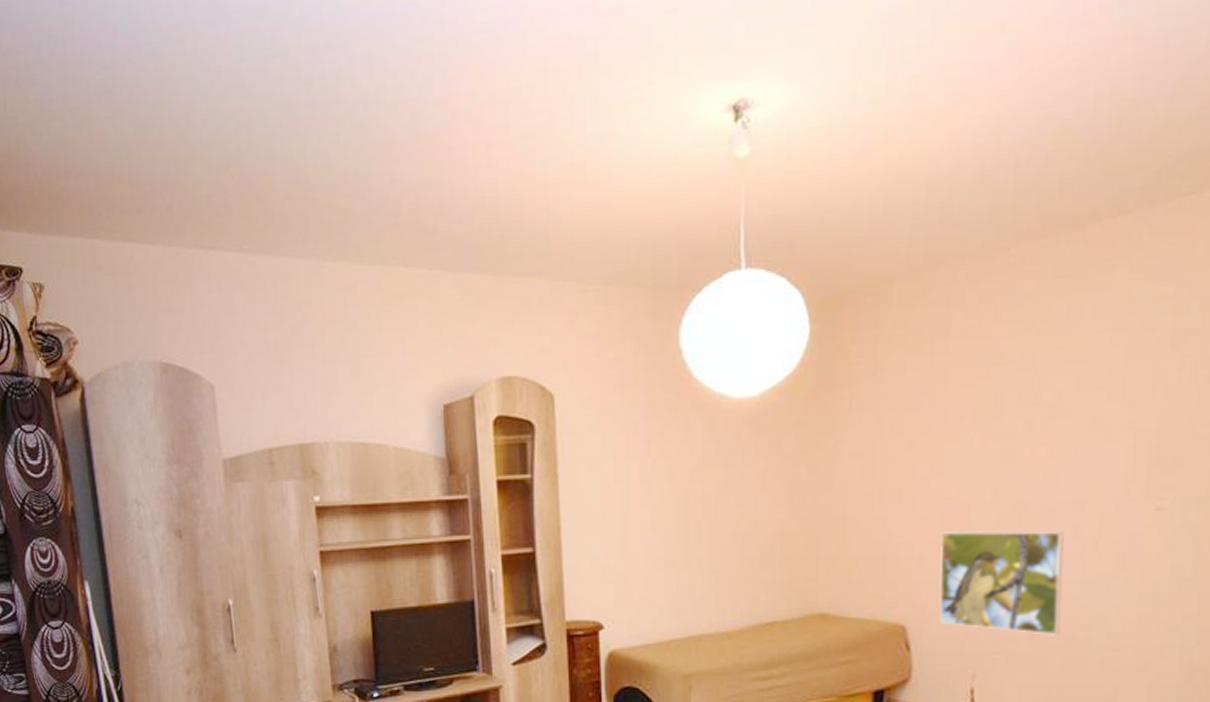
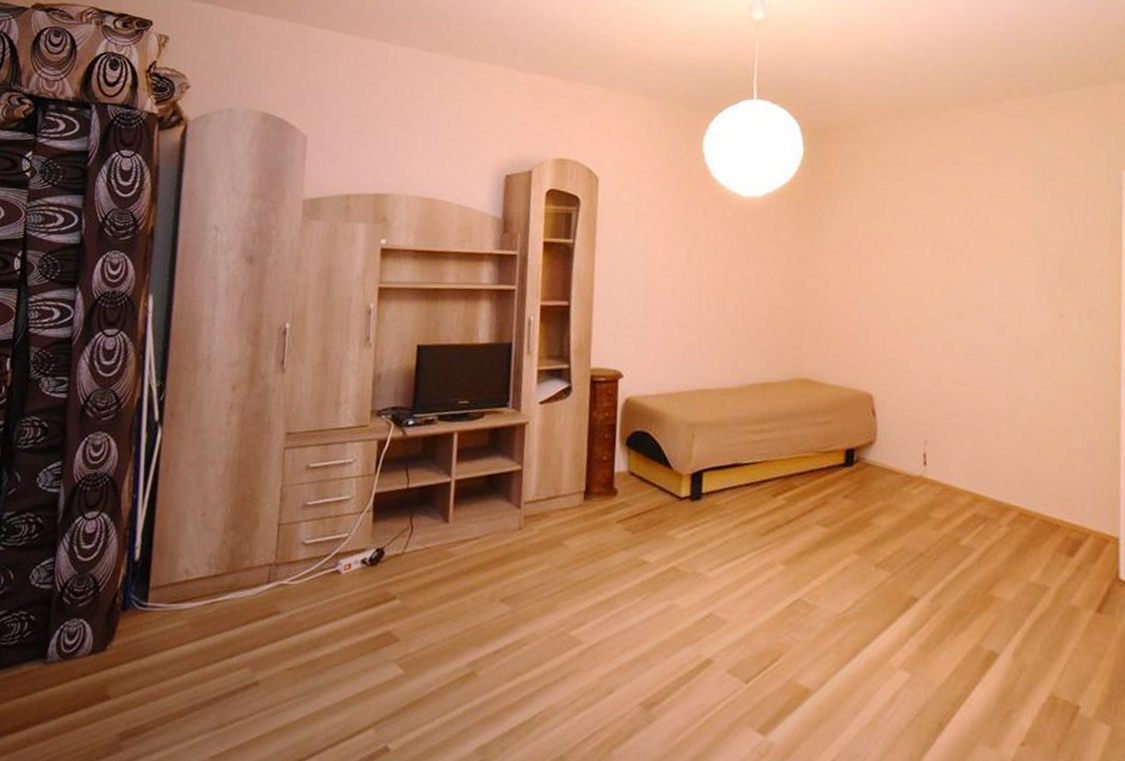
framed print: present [939,531,1064,635] -> none [899,319,994,412]

